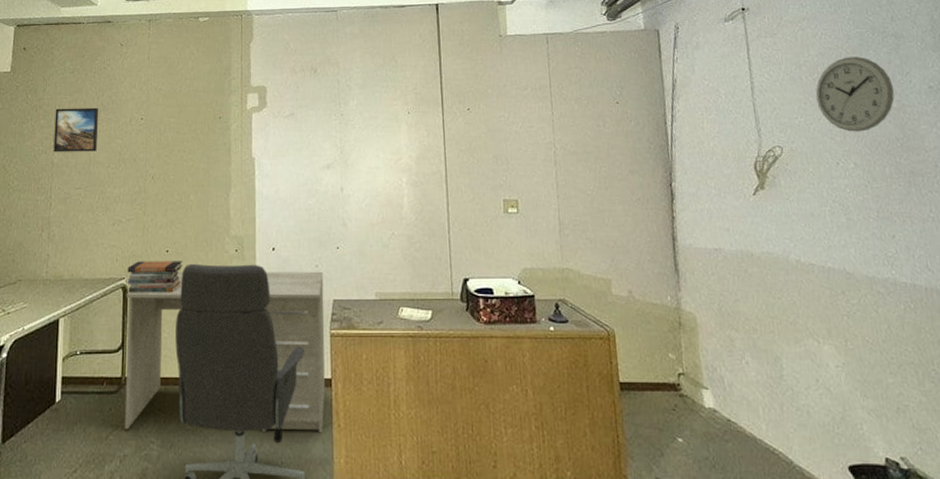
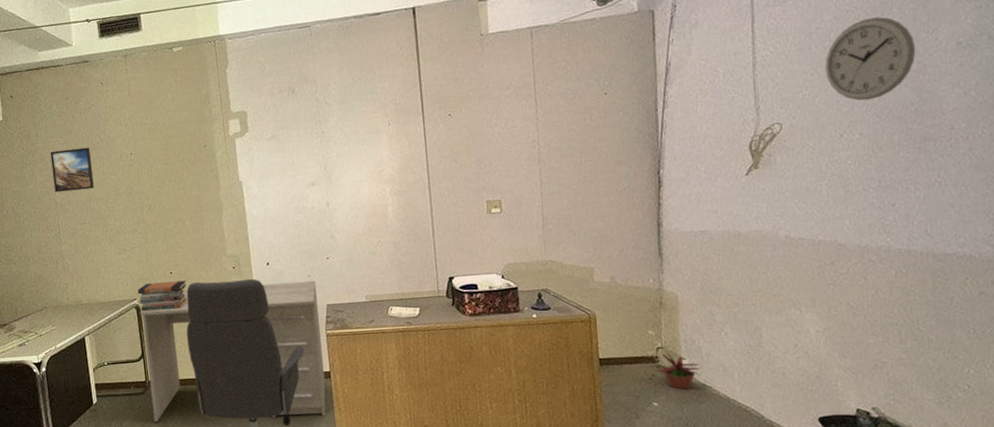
potted plant: none [676,378,725,424] -> present [653,351,701,390]

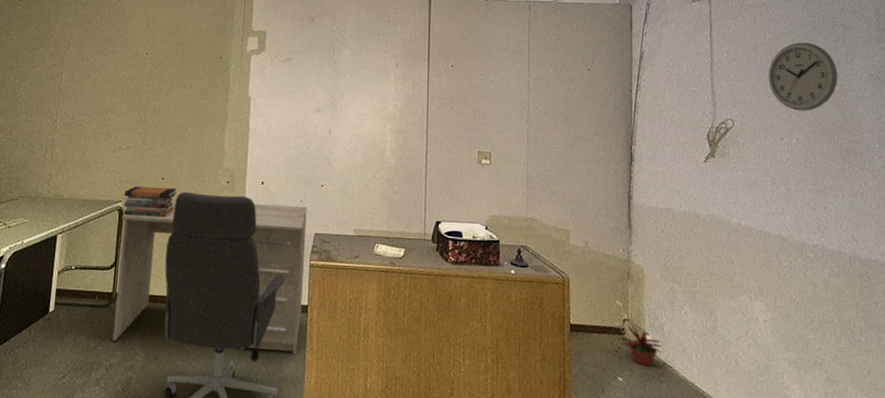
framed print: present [50,147,94,193] -> none [61,38,107,81]

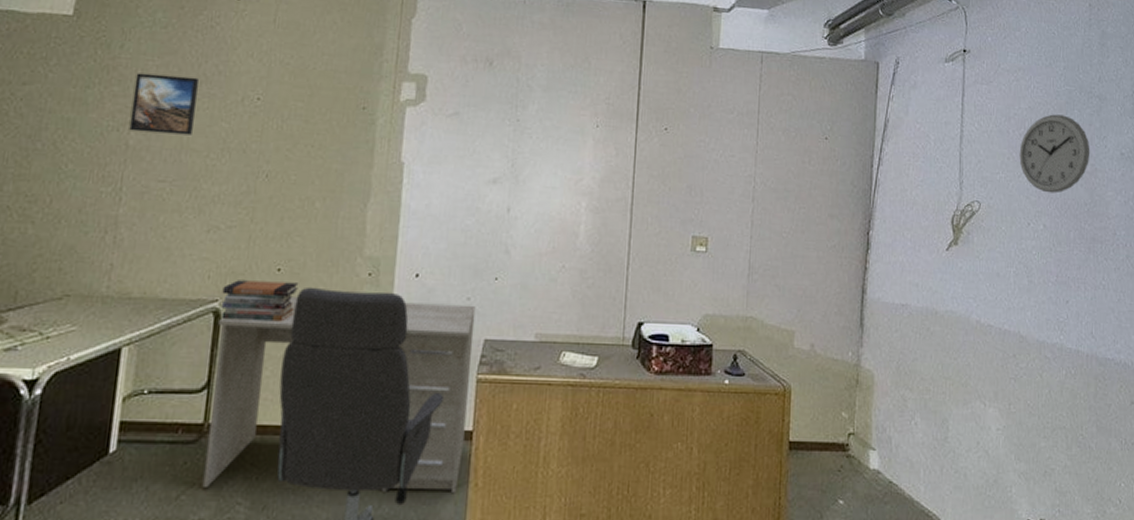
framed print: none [61,38,107,81] -> present [129,73,199,135]
potted plant: present [619,324,662,367] -> none [843,438,889,486]

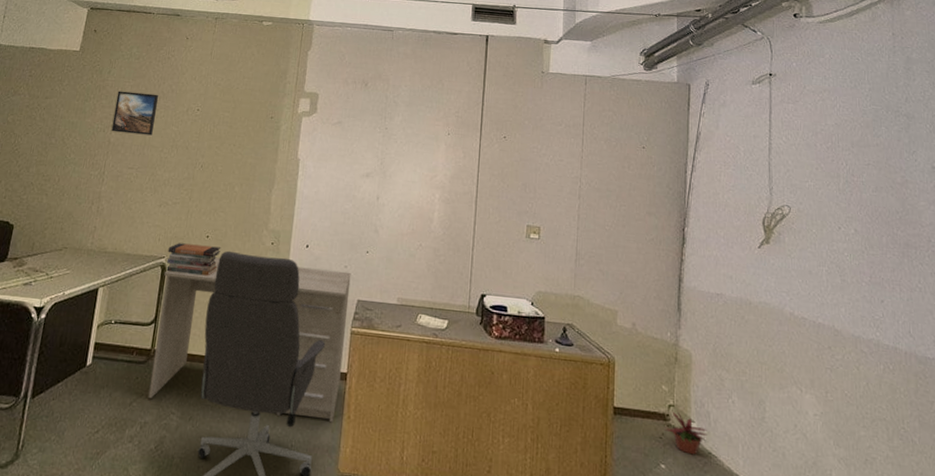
potted plant: none [843,438,889,486] -> present [664,410,707,455]
wall clock: present [1019,114,1090,193] -> none [827,130,900,201]

